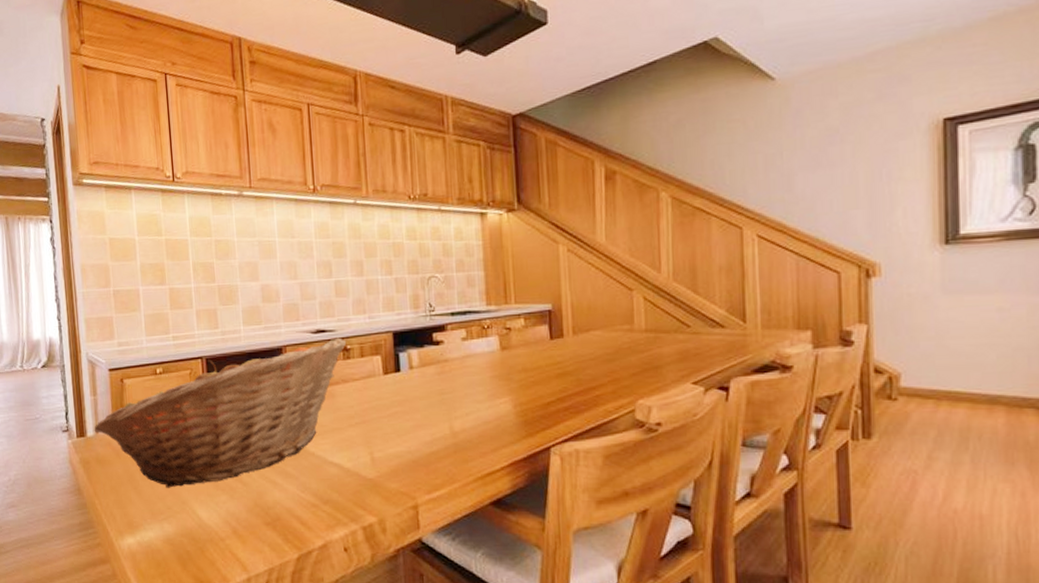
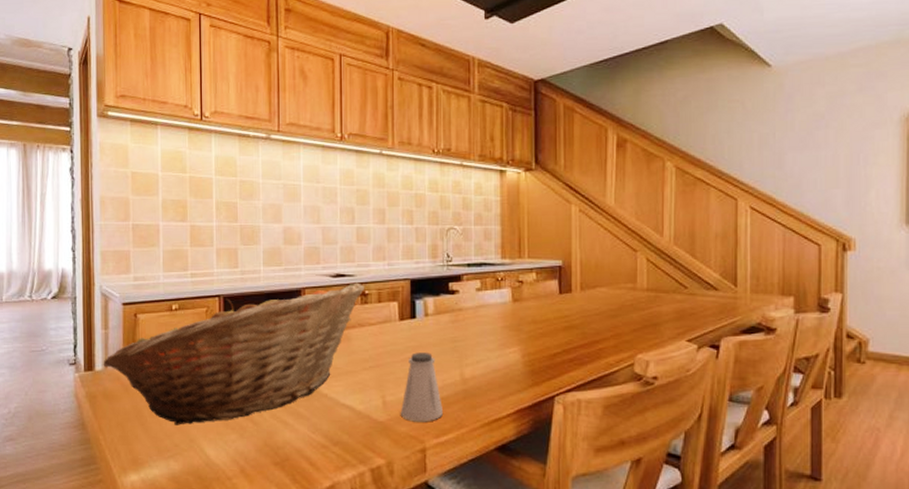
saltshaker: none [389,406,434,478] -> present [400,352,443,422]

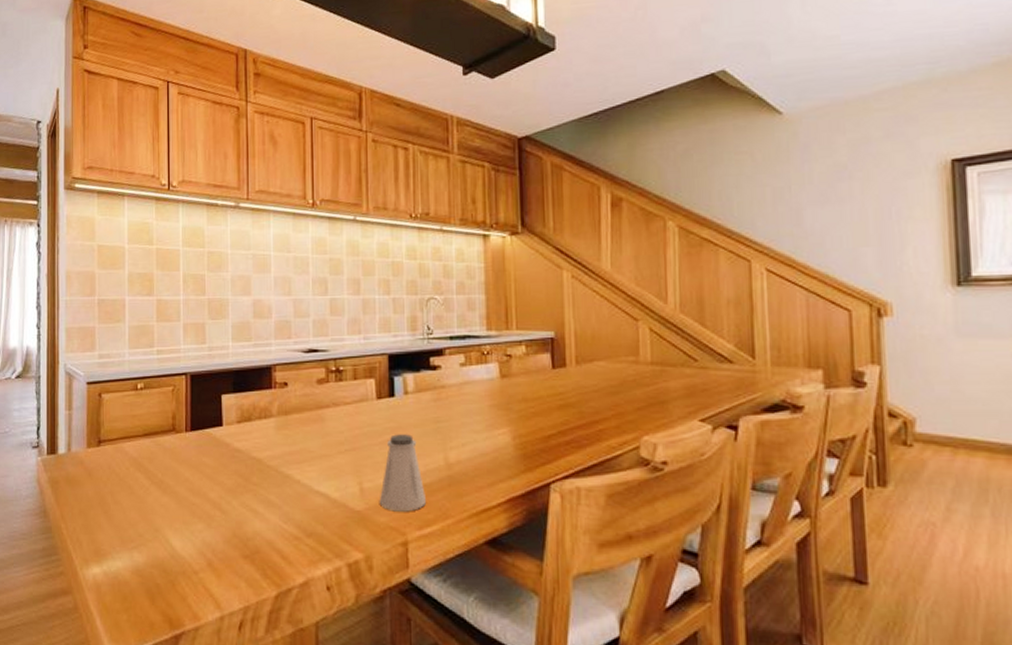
fruit basket: present [103,282,364,425] -> none [66,358,338,514]

